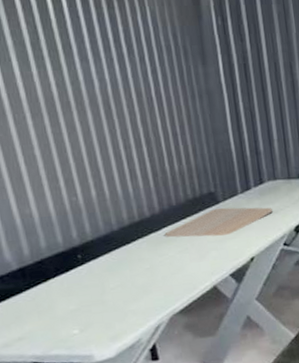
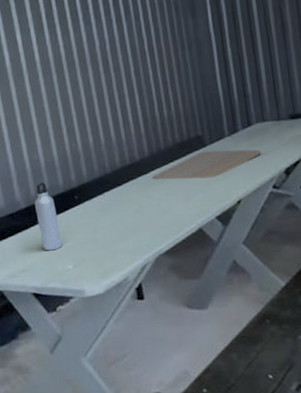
water bottle: none [28,240,66,316] -> present [34,183,63,251]

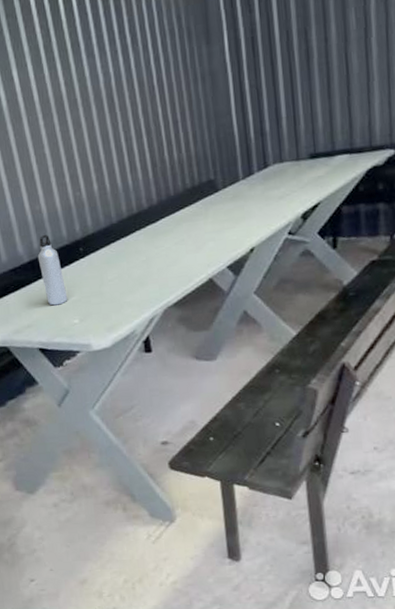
chopping board: present [153,149,261,180] -> none [161,193,277,229]

